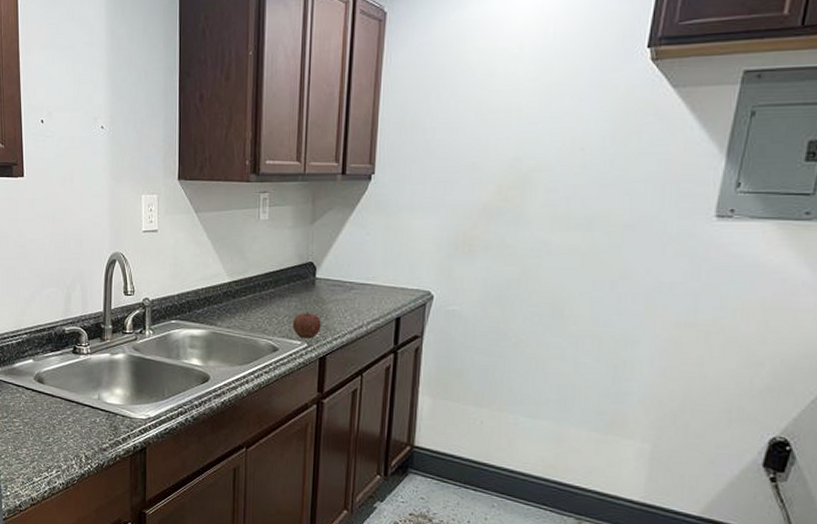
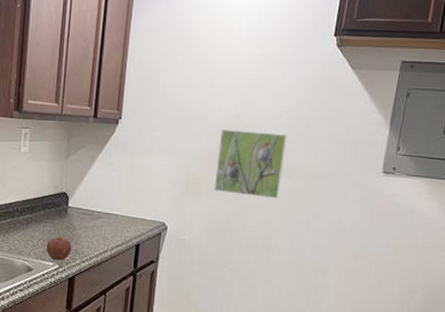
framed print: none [489,176,584,257] -> present [213,128,287,199]

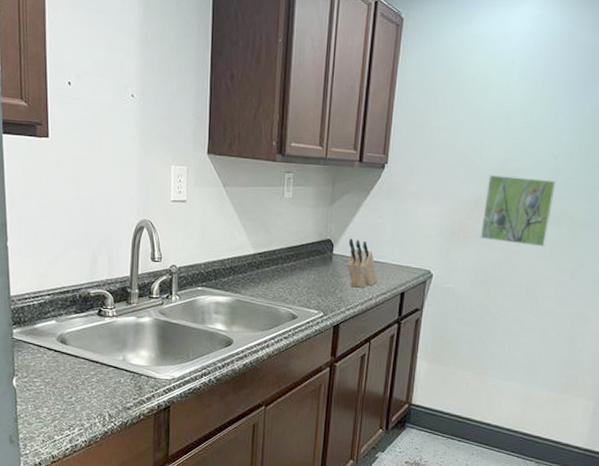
apple: present [46,236,72,261] -> none [310,284,336,309]
knife block: none [82,191,114,240] -> present [347,238,379,288]

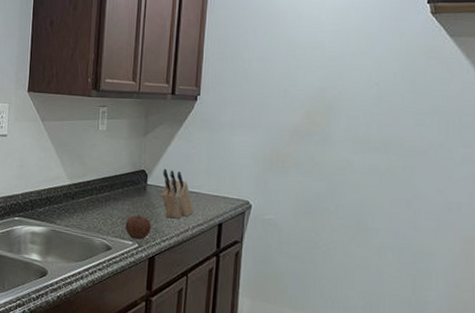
apple: none [310,284,336,309] -> present [125,215,151,240]
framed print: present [479,174,556,247] -> none [300,102,380,176]

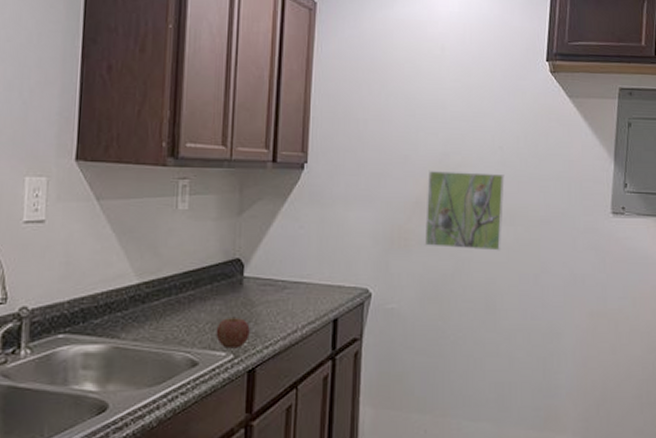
knife block: present [161,168,195,219] -> none [262,255,304,318]
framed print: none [300,102,380,176] -> present [424,170,505,251]

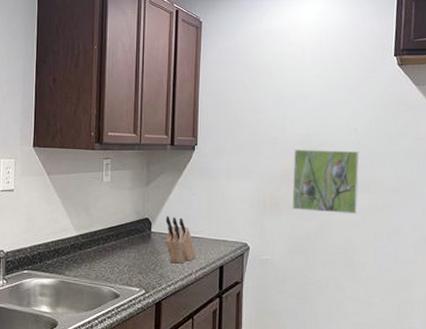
apple: present [216,316,250,349] -> none [132,262,157,286]
knife block: none [262,255,304,318] -> present [165,216,197,264]

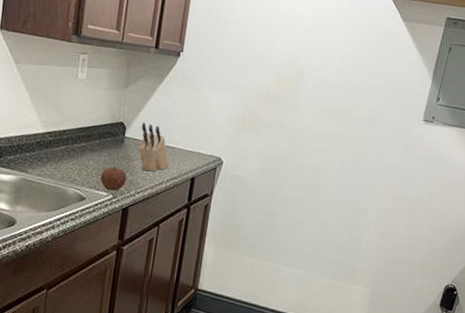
apple: none [132,262,157,286] -> present [100,166,127,191]
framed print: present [292,149,360,214] -> none [269,68,341,140]

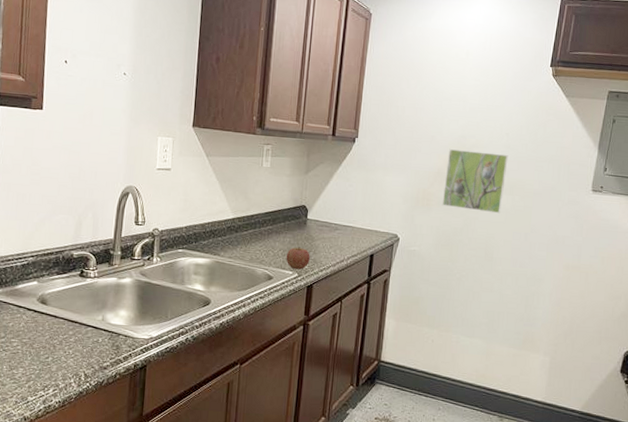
knife block: present [138,122,170,172] -> none [320,204,350,251]
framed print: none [269,68,341,140] -> present [442,148,508,214]

